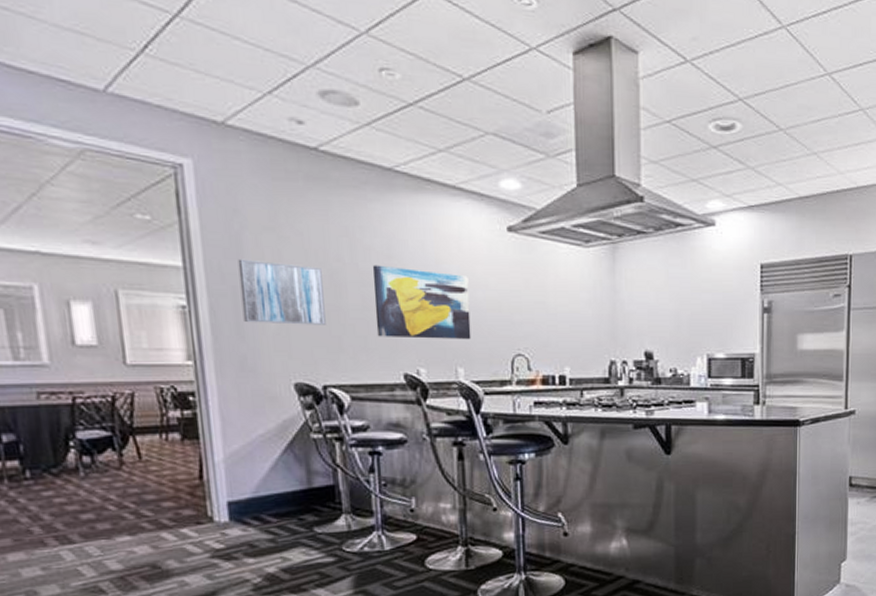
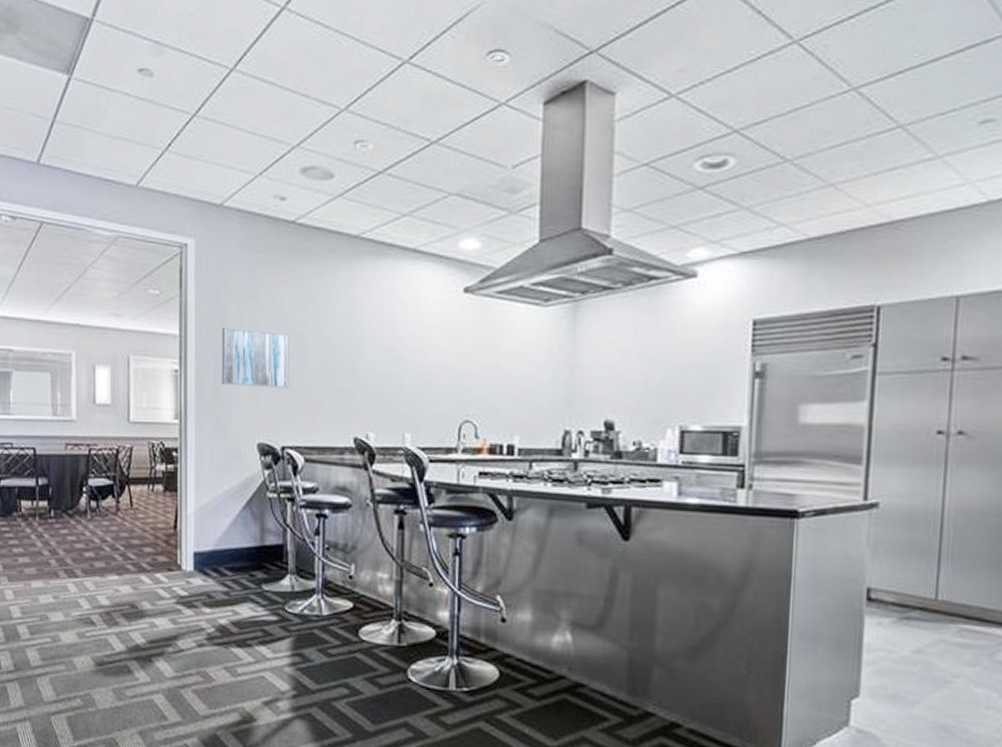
wall art: present [372,265,471,340] -> none [332,330,422,405]

